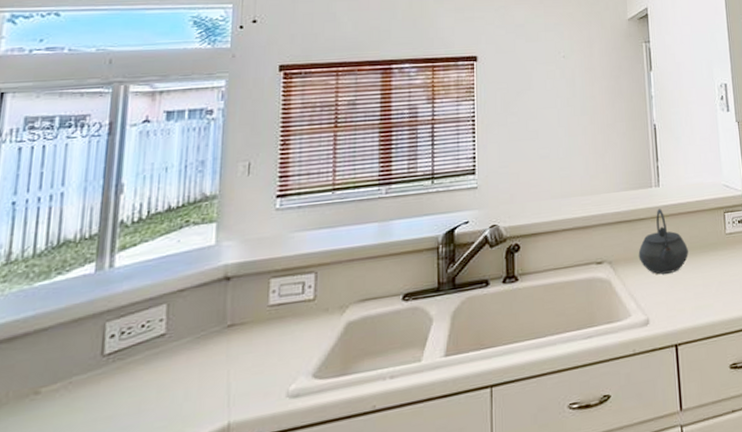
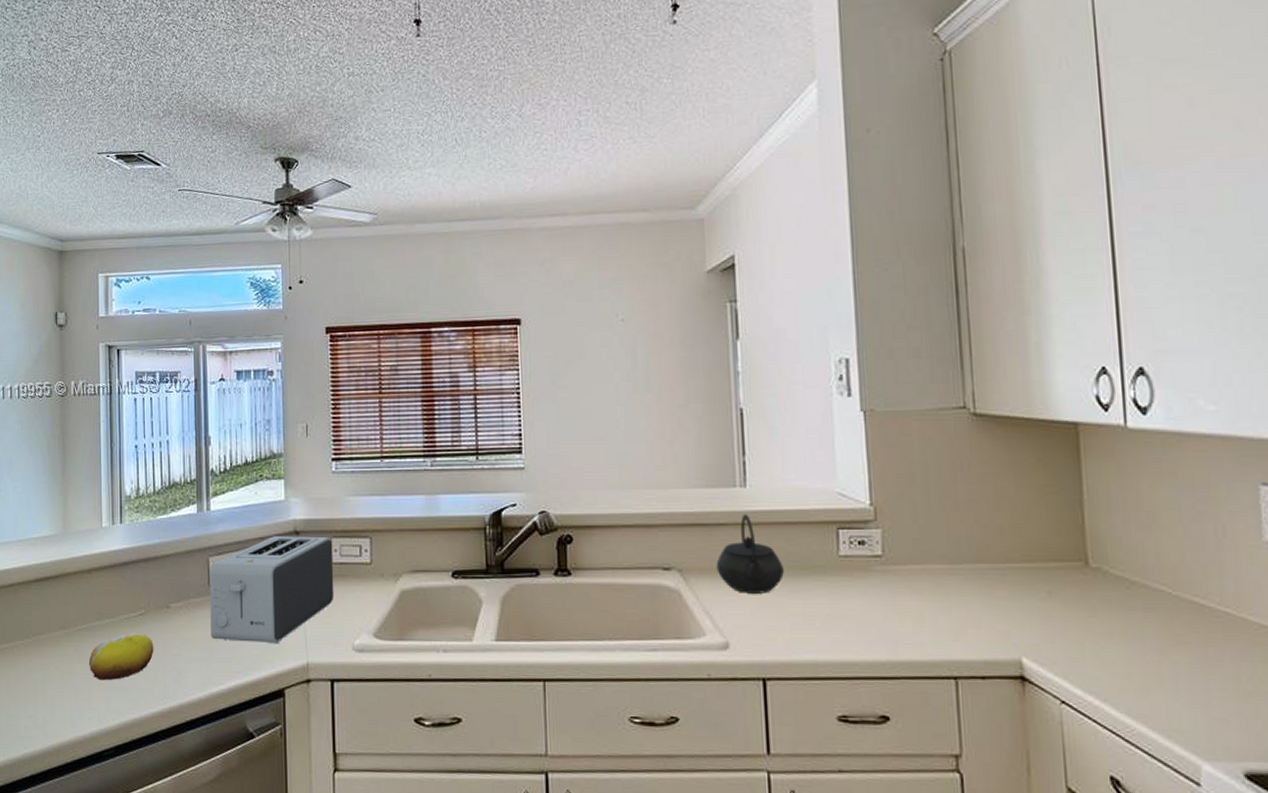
toaster: none [98,278,271,421] -> present [209,536,334,644]

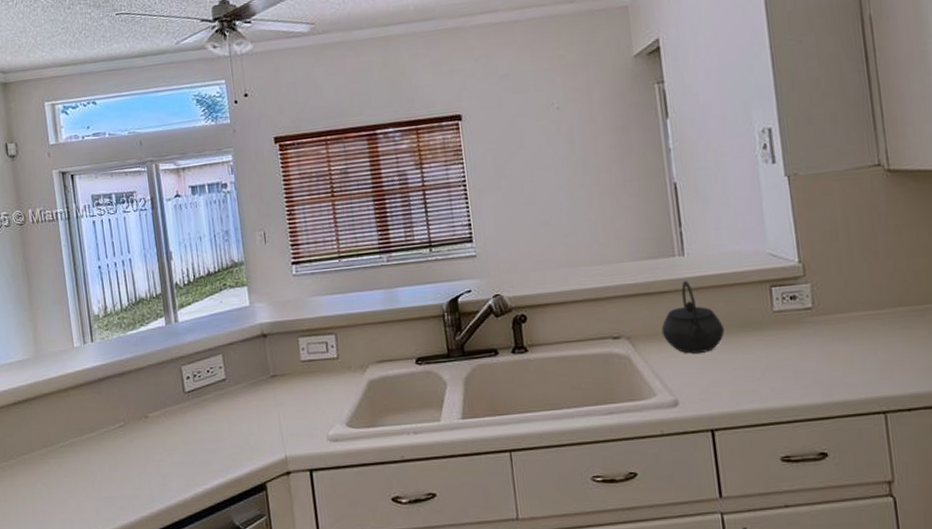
fruit: present [88,632,154,681] -> none [74,443,137,492]
toaster: present [209,536,334,644] -> none [183,337,306,443]

